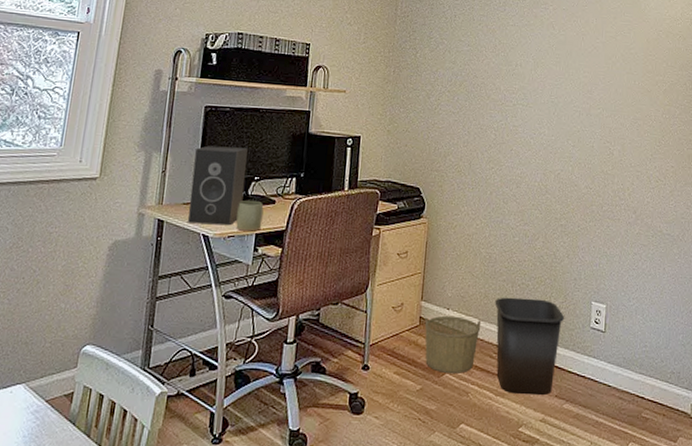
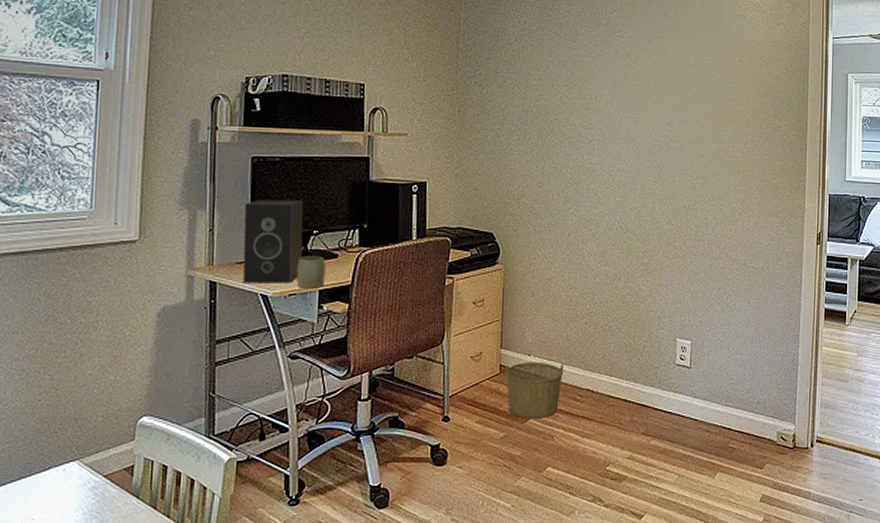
waste bin: present [495,297,564,395] -> none [577,339,649,434]

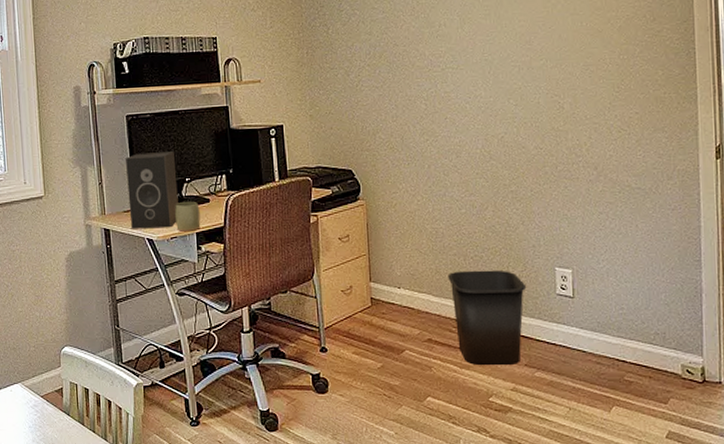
basket: present [505,361,564,419] -> none [376,294,436,350]
waste bin: none [577,339,649,434] -> present [447,270,525,365]

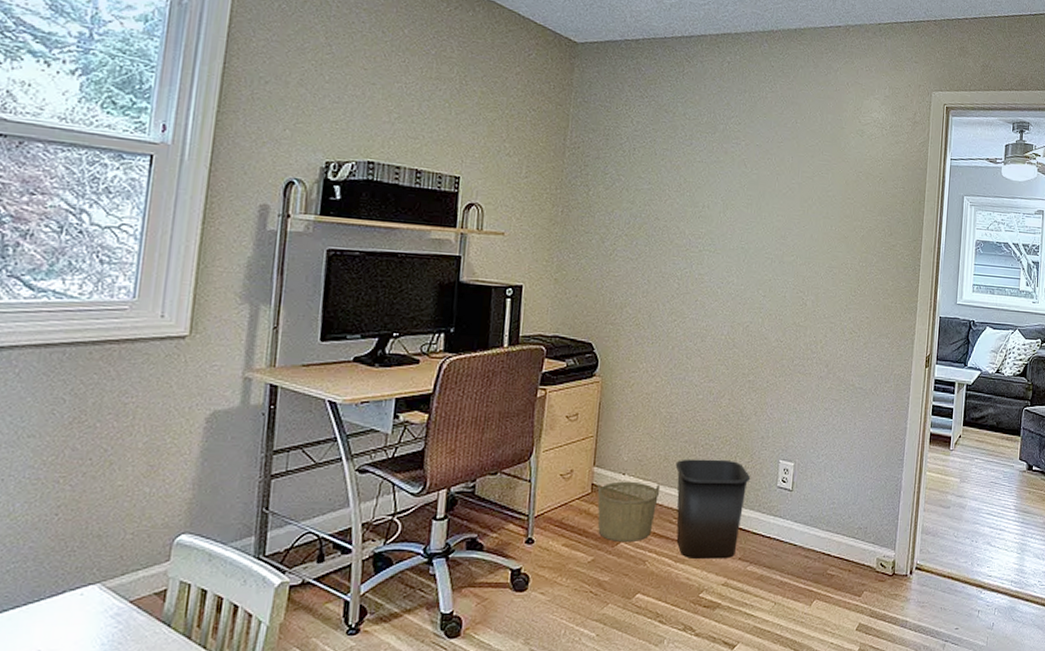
speaker: present [125,151,179,229] -> none [309,296,384,390]
mug: present [174,201,201,232] -> none [370,359,405,396]
basket: none [376,294,436,350] -> present [597,481,661,542]

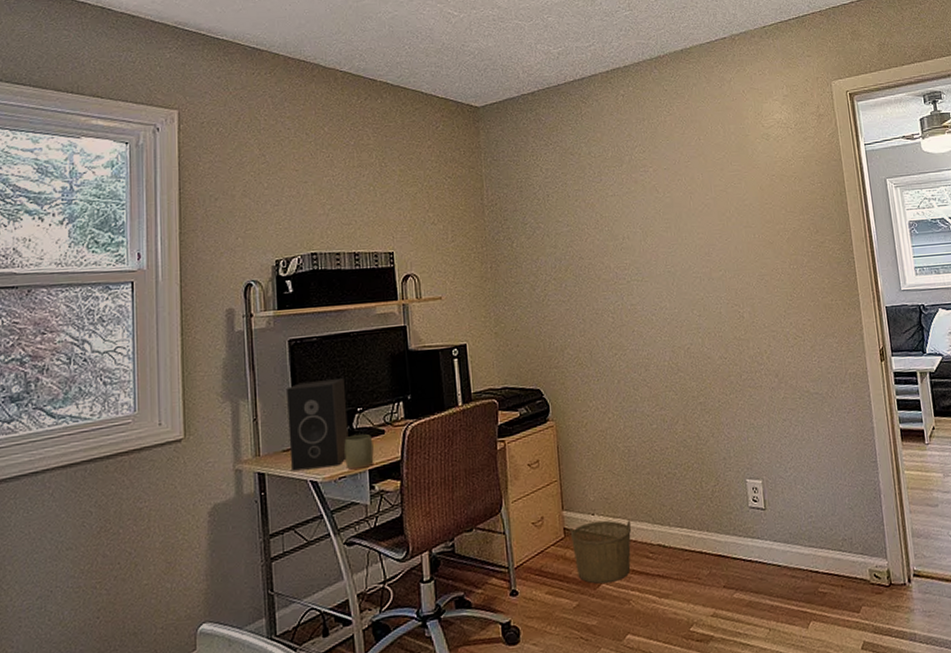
speaker: none [309,296,384,390] -> present [285,378,349,471]
mug: none [370,359,405,396] -> present [343,433,374,470]
waste bin: present [675,459,750,558] -> none [642,486,719,593]

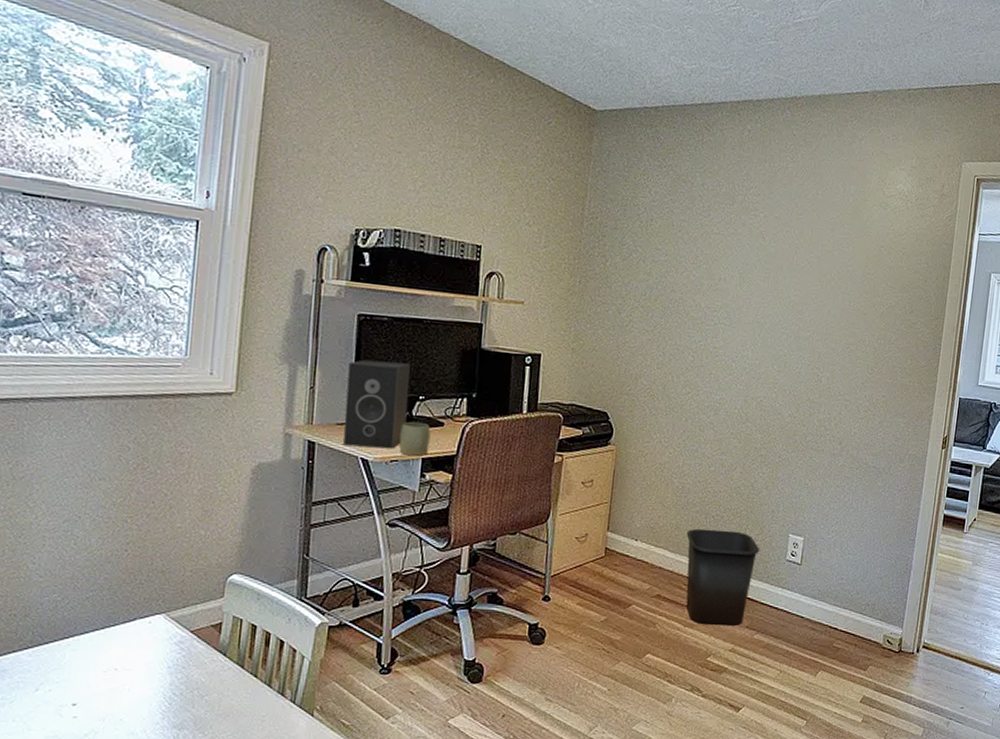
basket: present [569,520,632,584] -> none [610,546,672,605]
waste bin: none [642,486,719,593] -> present [685,528,759,626]

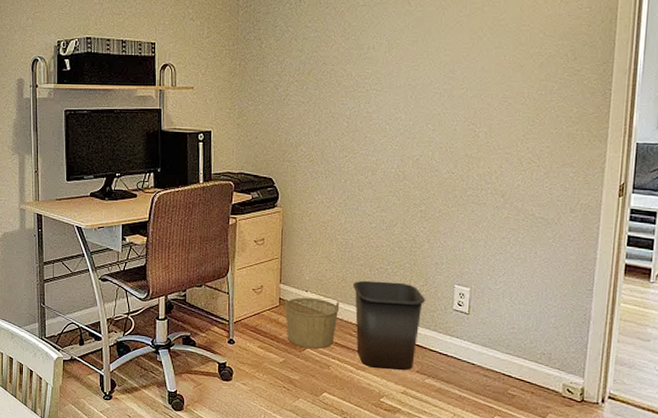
speaker: present [343,359,410,449] -> none [60,146,108,218]
mug: present [399,421,431,456] -> none [103,194,127,223]
basket: none [610,546,672,605] -> present [284,297,340,349]

